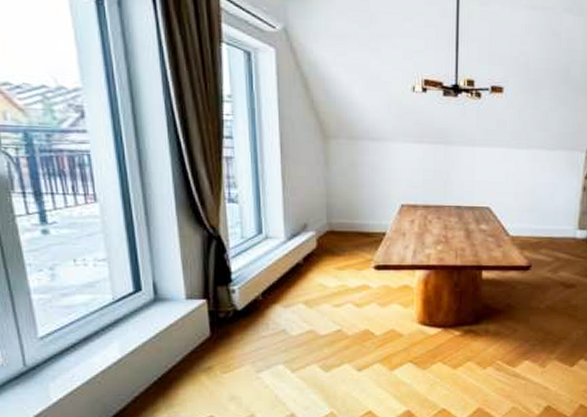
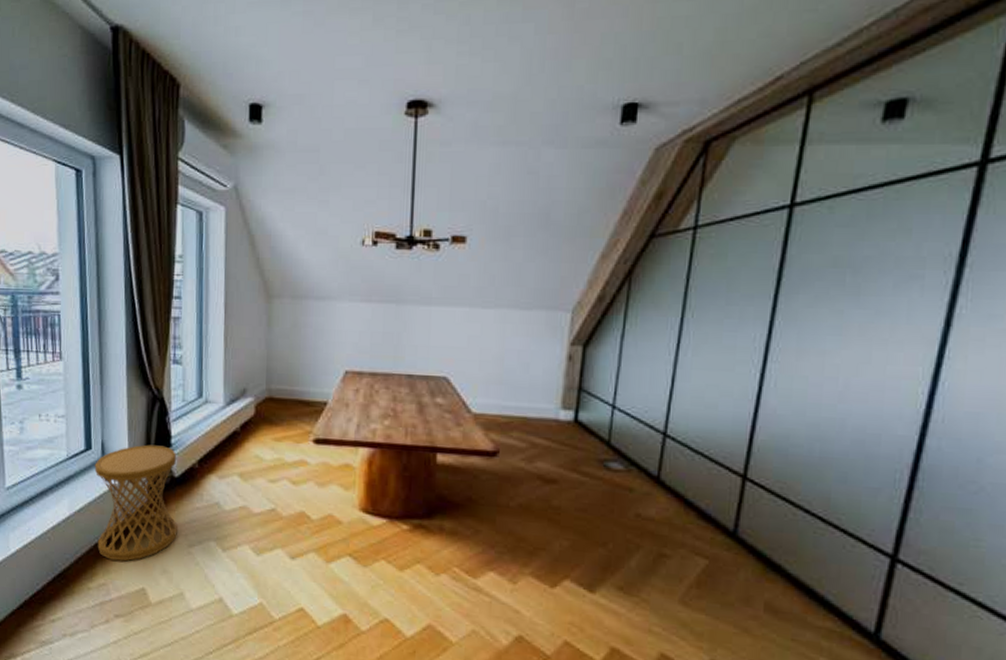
side table: none [147,282,244,395] -> present [94,444,178,562]

